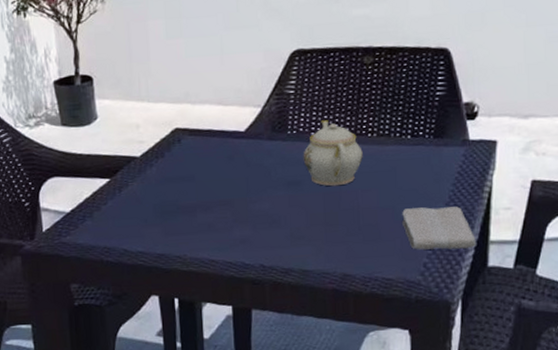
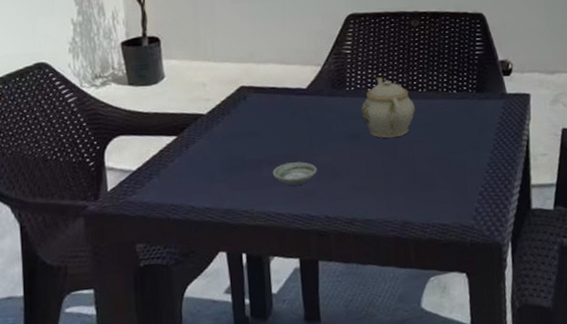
saucer: none [206,208,253,233] -> present [272,162,317,186]
washcloth: present [402,206,476,250] -> none [453,154,520,196]

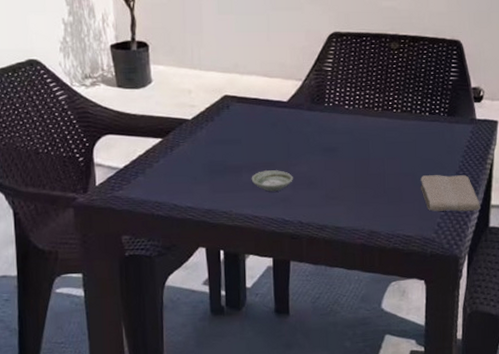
teapot: present [361,77,416,139] -> none [338,95,389,154]
washcloth: none [453,154,520,196] -> present [421,175,480,212]

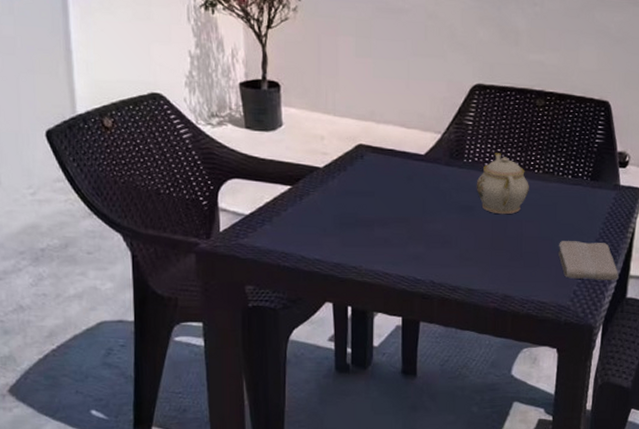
saucer: present [251,170,293,192] -> none [383,226,427,249]
teapot: none [338,95,389,154] -> present [476,153,529,215]

